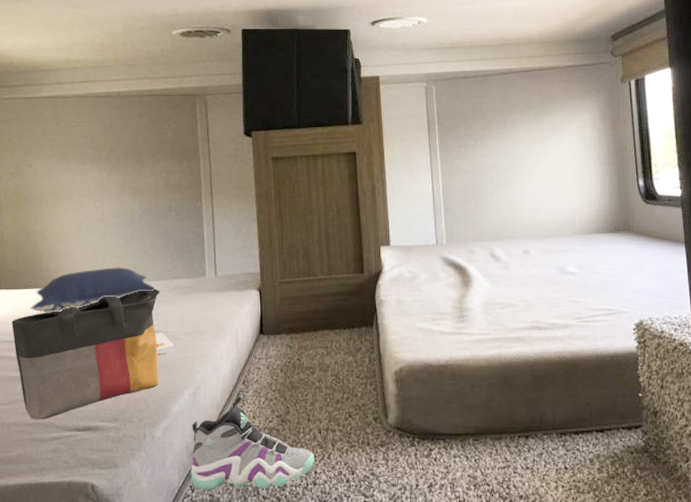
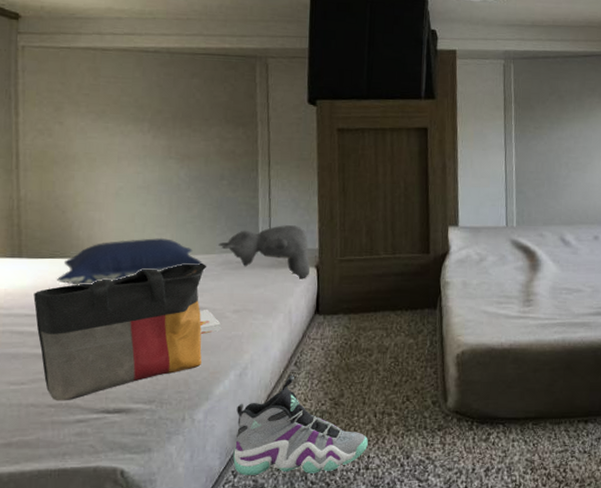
teddy bear: none [169,251,252,300] -> present [218,225,310,278]

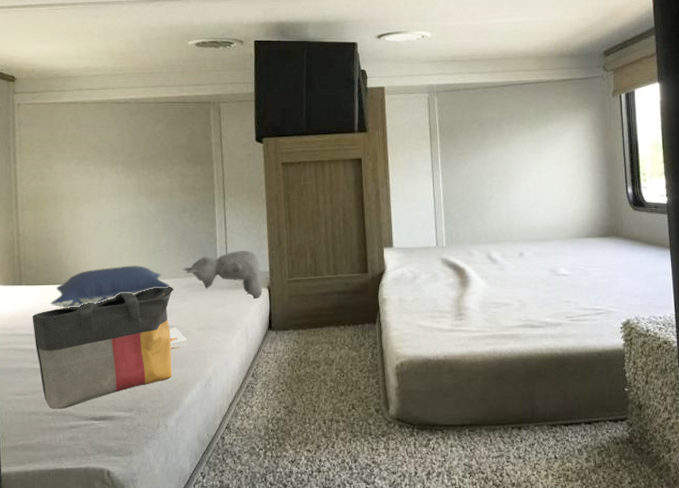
sneaker: present [233,376,368,475] -> none [202,386,319,476]

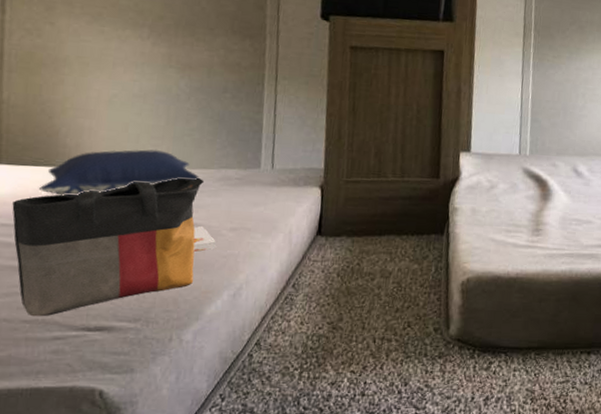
teddy bear: present [183,251,262,298] -> none [218,142,314,198]

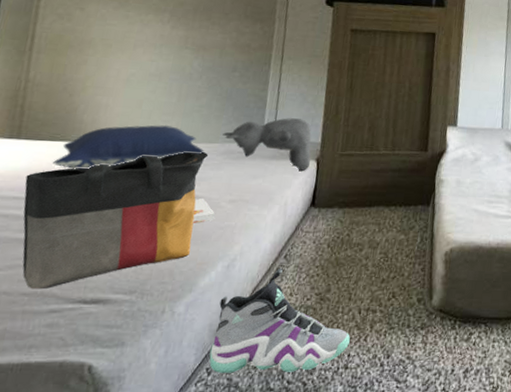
teddy bear: none [218,142,314,198] -> present [222,118,311,171]
sneaker: none [222,298,366,399] -> present [209,269,350,373]

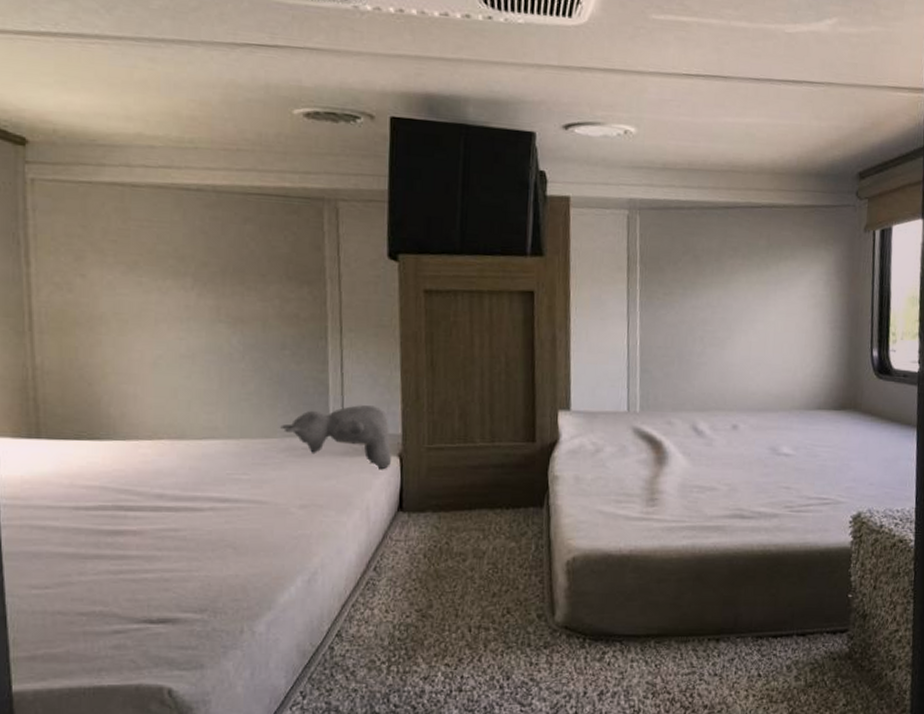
tote bag: present [22,151,209,290] -> none [56,449,267,609]
pillow: present [53,124,204,170] -> none [85,417,261,473]
book: present [192,198,216,223] -> none [259,504,286,533]
sneaker: present [209,269,350,373] -> none [301,583,461,696]

